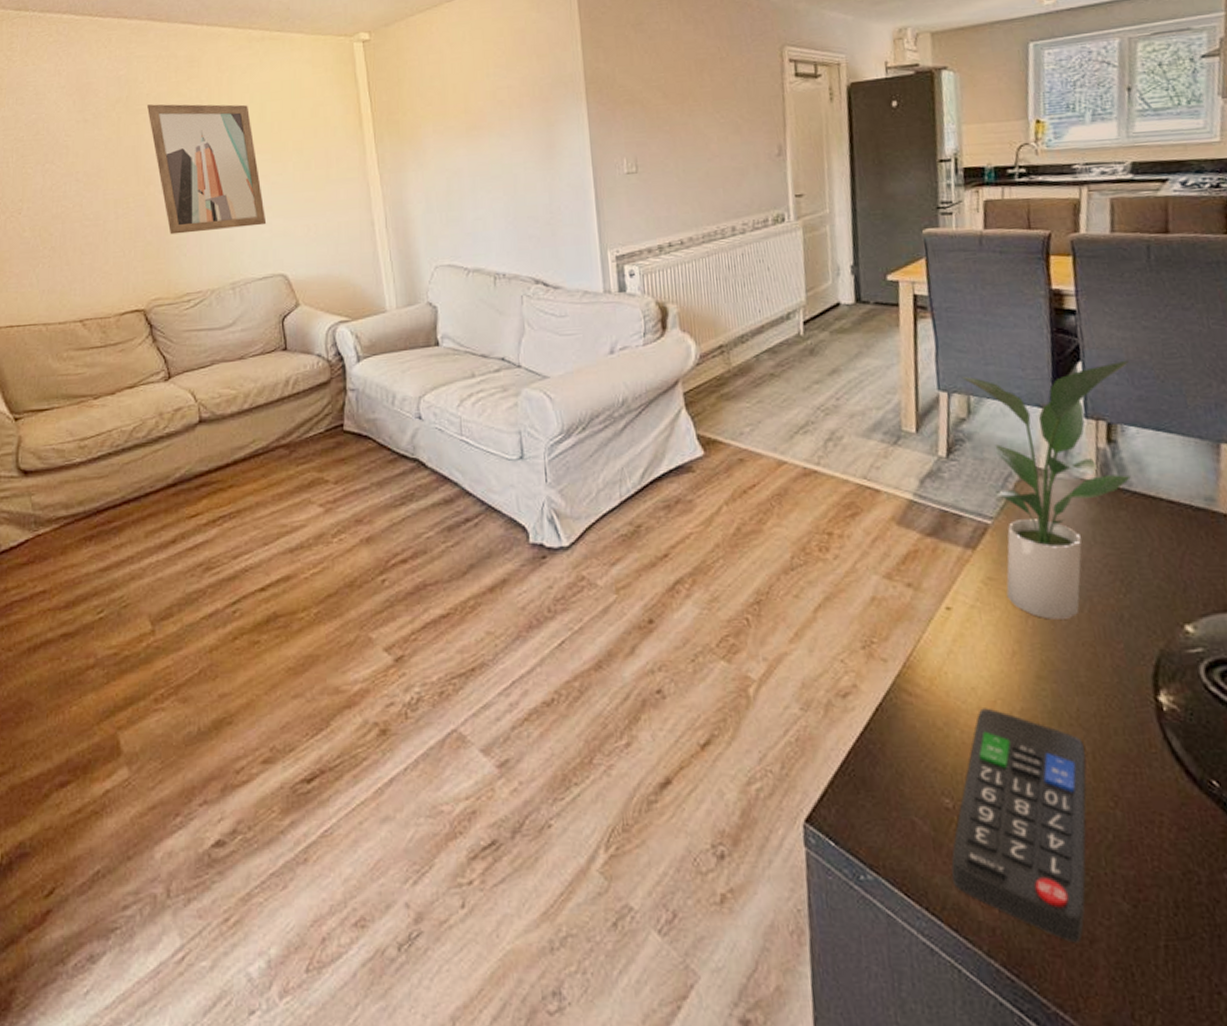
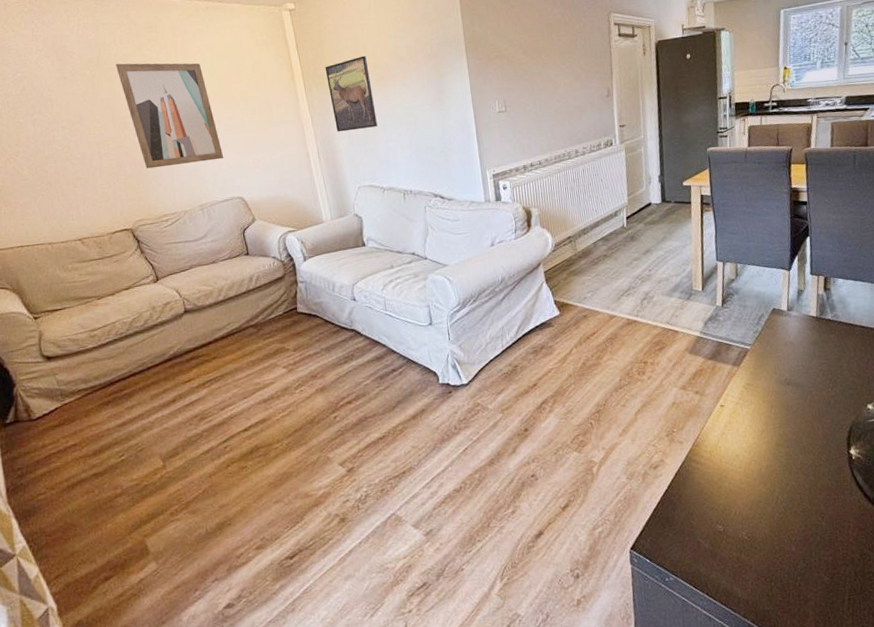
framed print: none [402,98,465,195] -> present [325,55,378,132]
remote control: present [951,708,1087,942] -> none [722,467,805,603]
potted plant: present [961,360,1131,620] -> none [732,234,839,408]

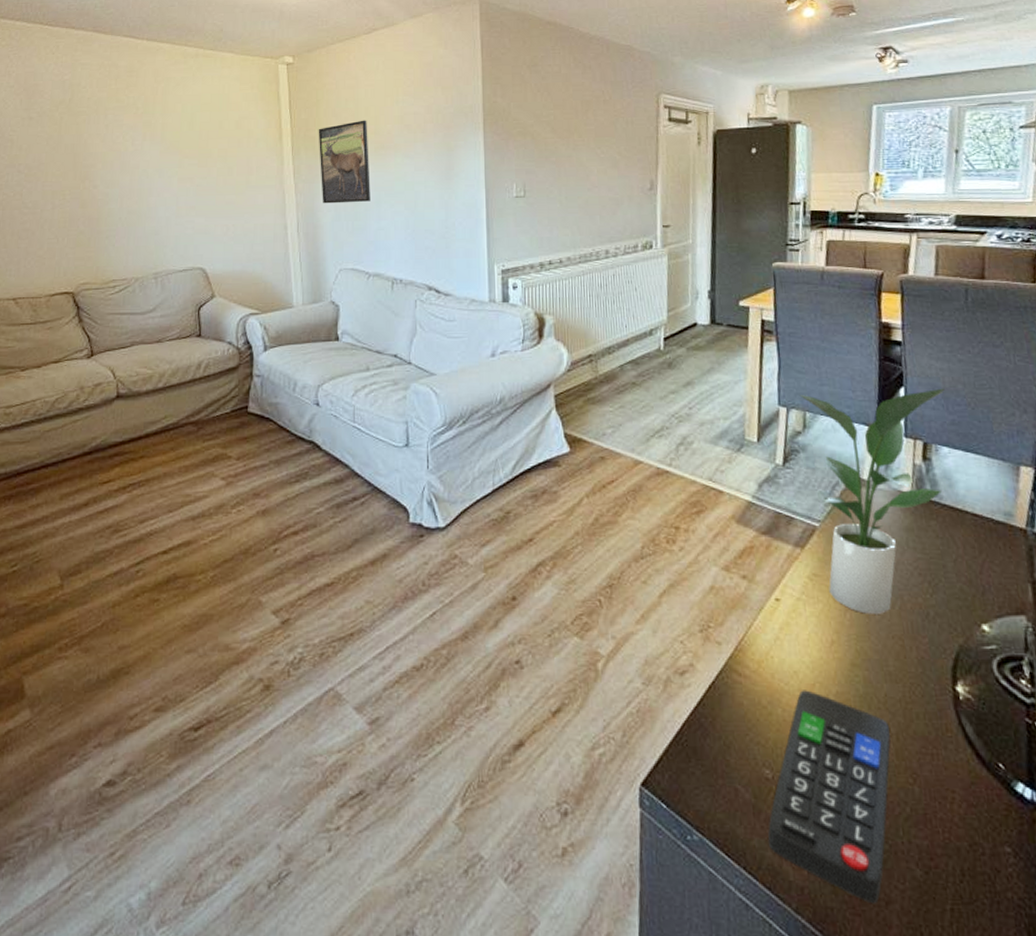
wall art: present [116,63,224,169] -> none [87,107,190,226]
remote control: none [722,467,805,603] -> present [767,690,891,903]
potted plant: none [732,234,839,408] -> present [799,388,945,614]

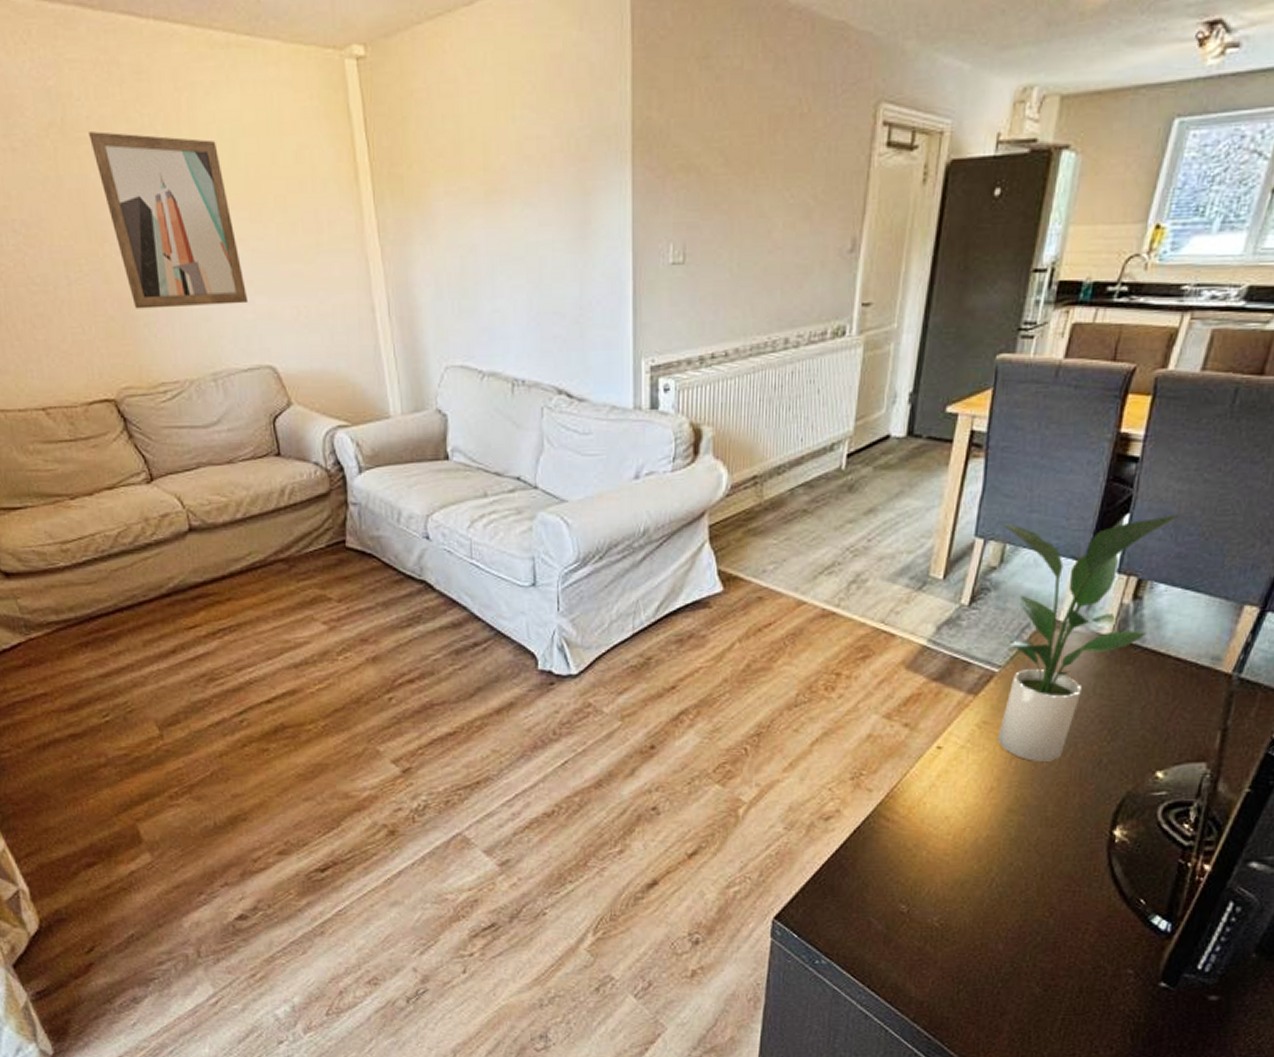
wall art: none [87,107,190,226] -> present [89,131,249,309]
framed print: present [318,120,370,204] -> none [406,148,481,276]
remote control: present [767,690,891,903] -> none [894,834,1037,1014]

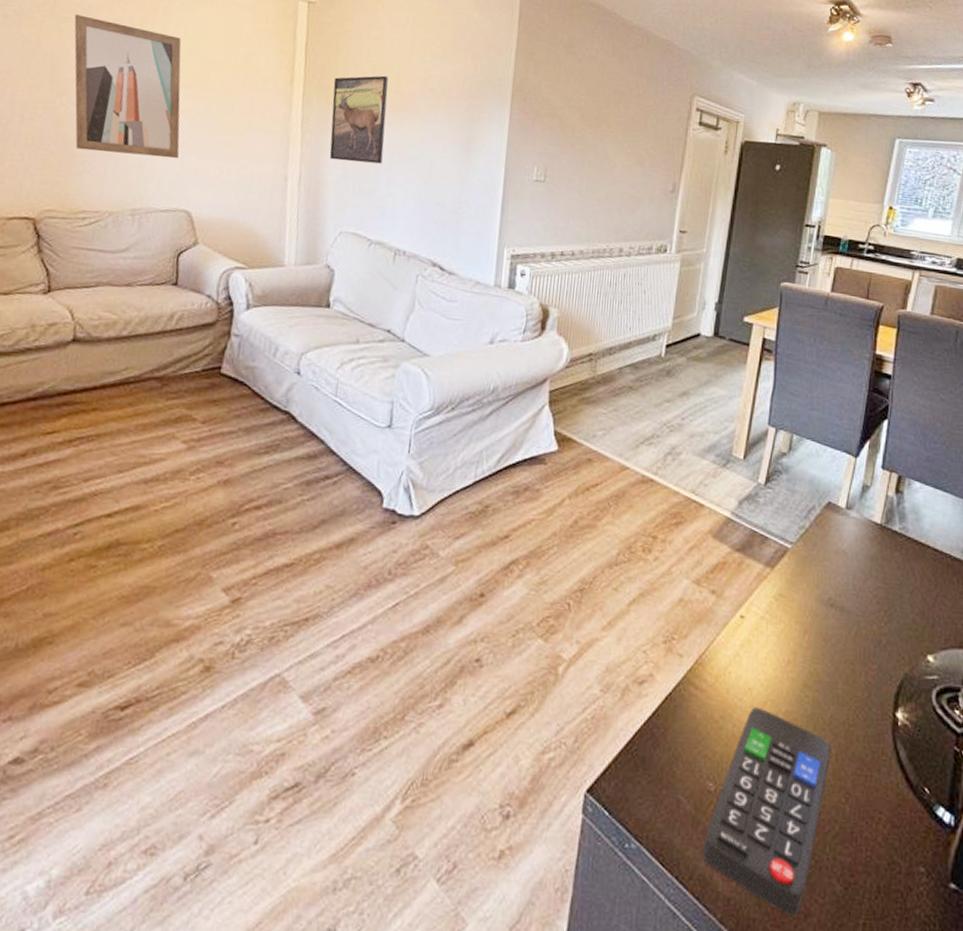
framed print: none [406,148,481,276] -> present [329,75,388,164]
remote control: none [894,834,1037,1014] -> present [702,707,831,916]
potted plant: present [997,514,1179,761] -> none [789,417,925,638]

